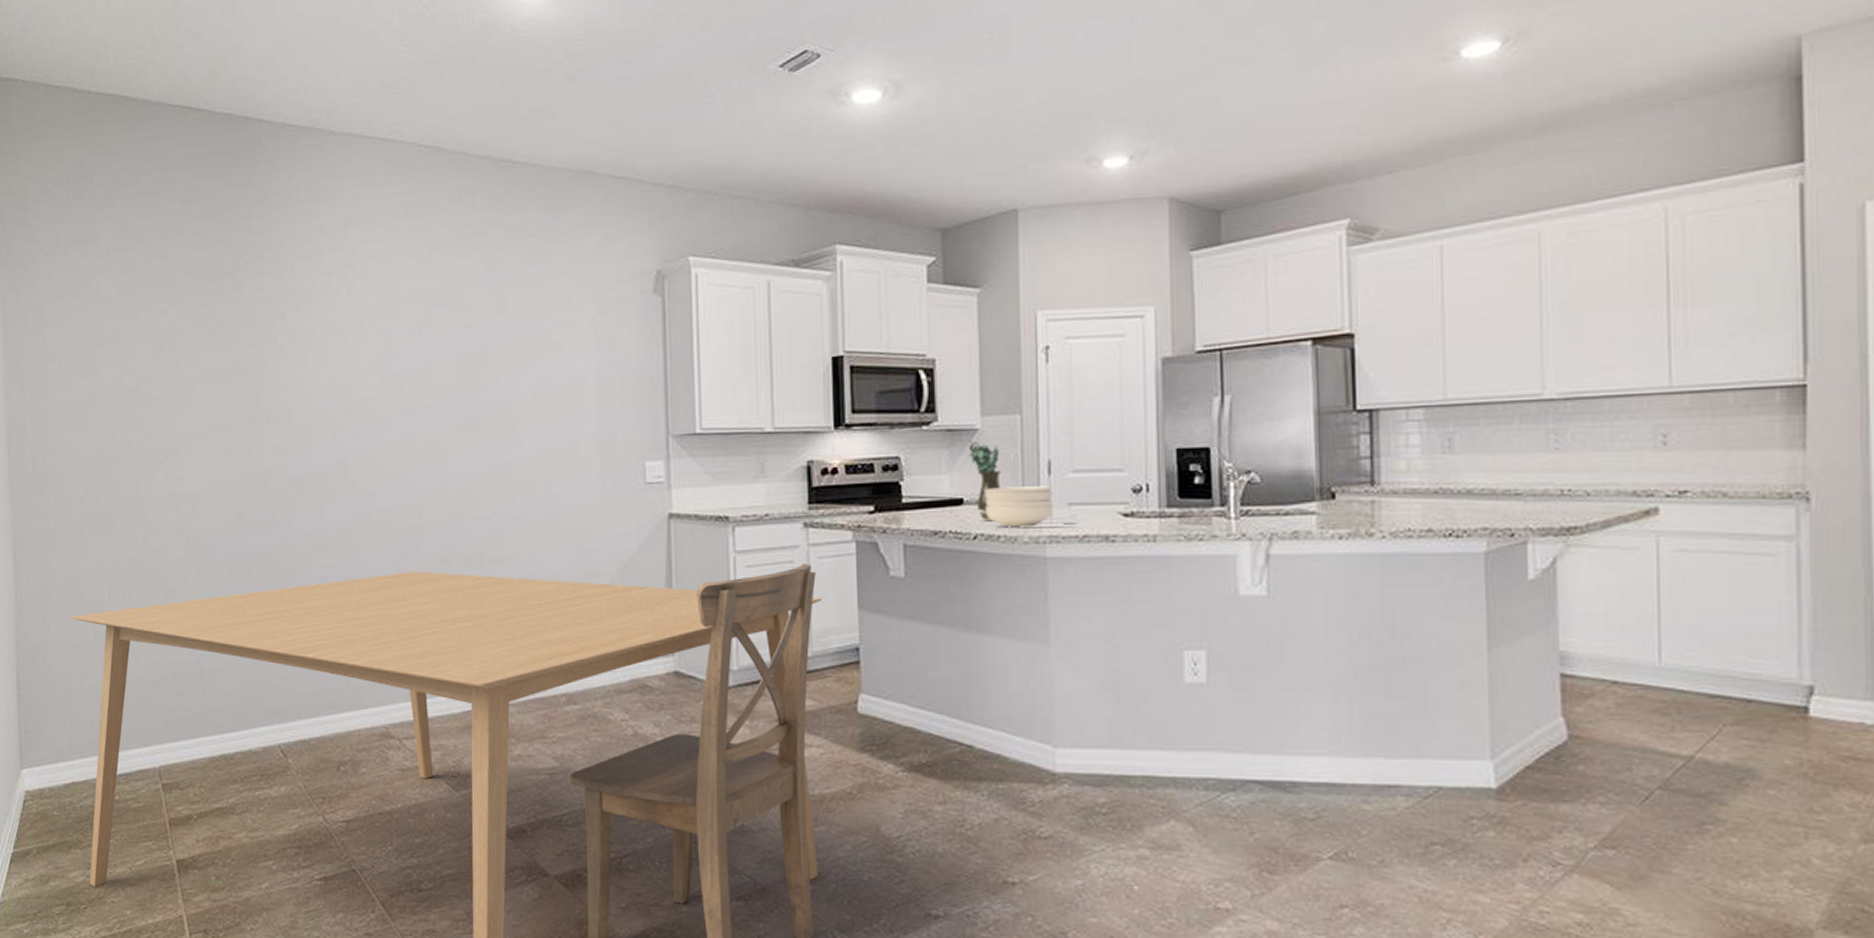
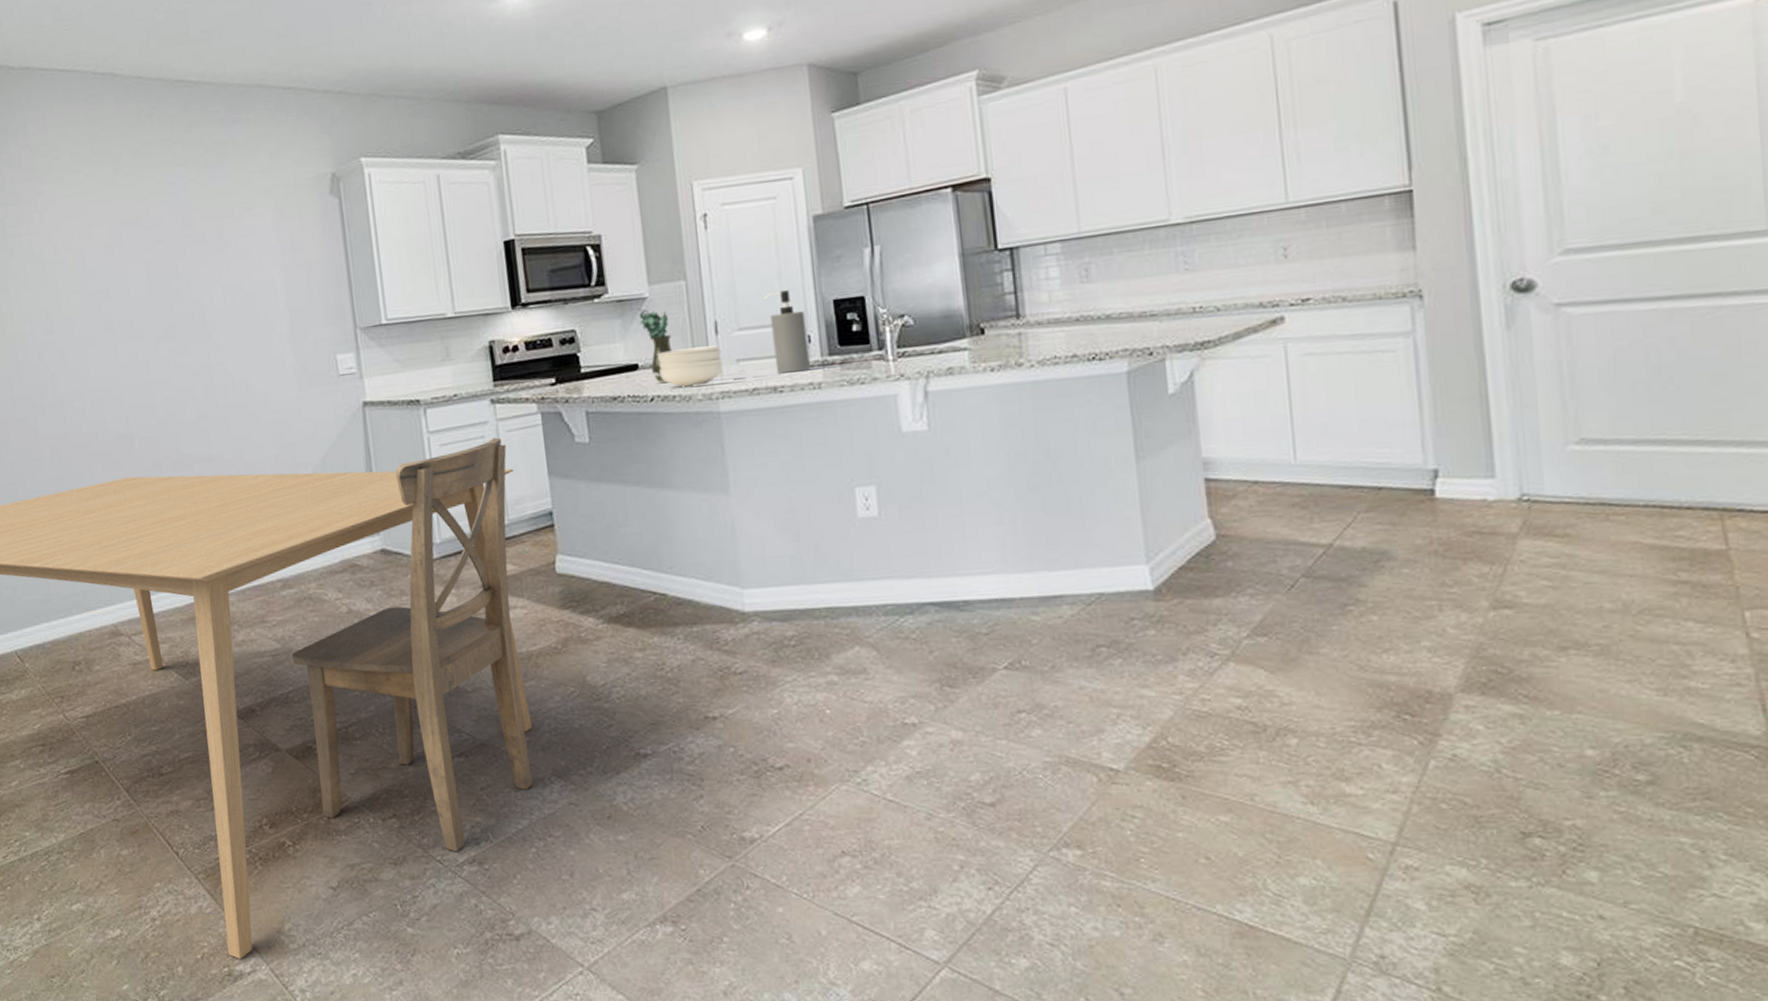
soap dispenser: none [1101,434,1146,522] -> present [762,290,811,374]

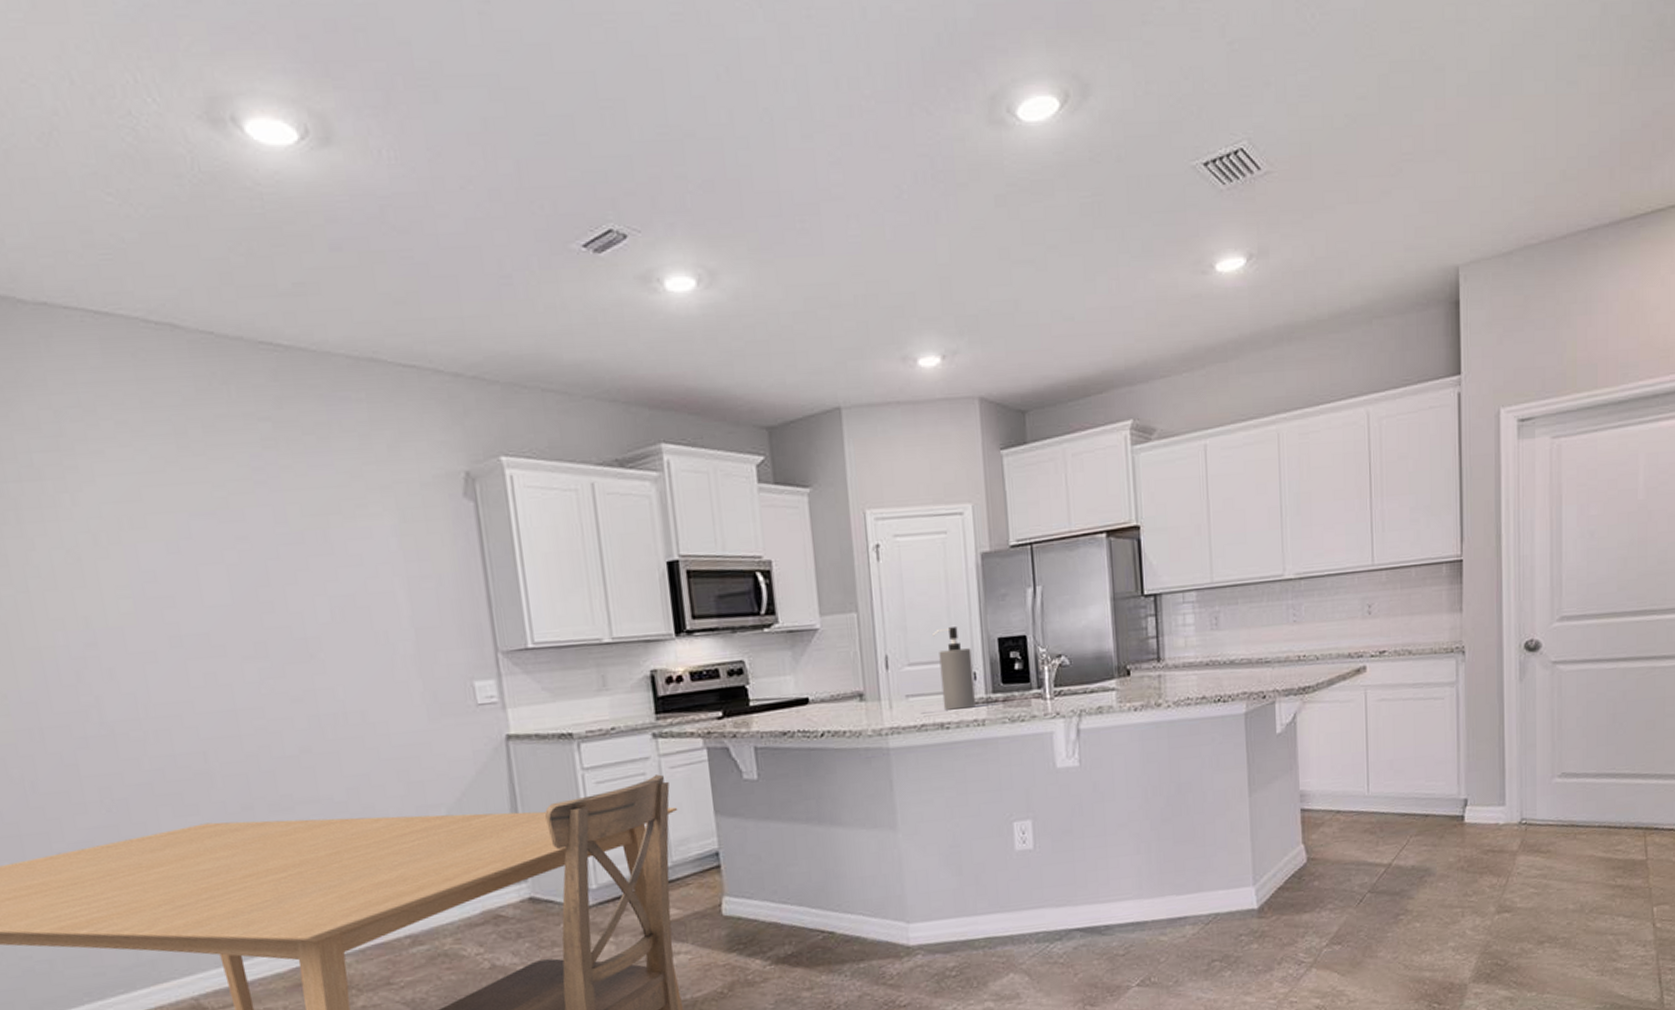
vase: present [639,308,673,384] -> none [810,640,843,719]
bowl: present [656,345,723,388] -> none [827,680,893,723]

